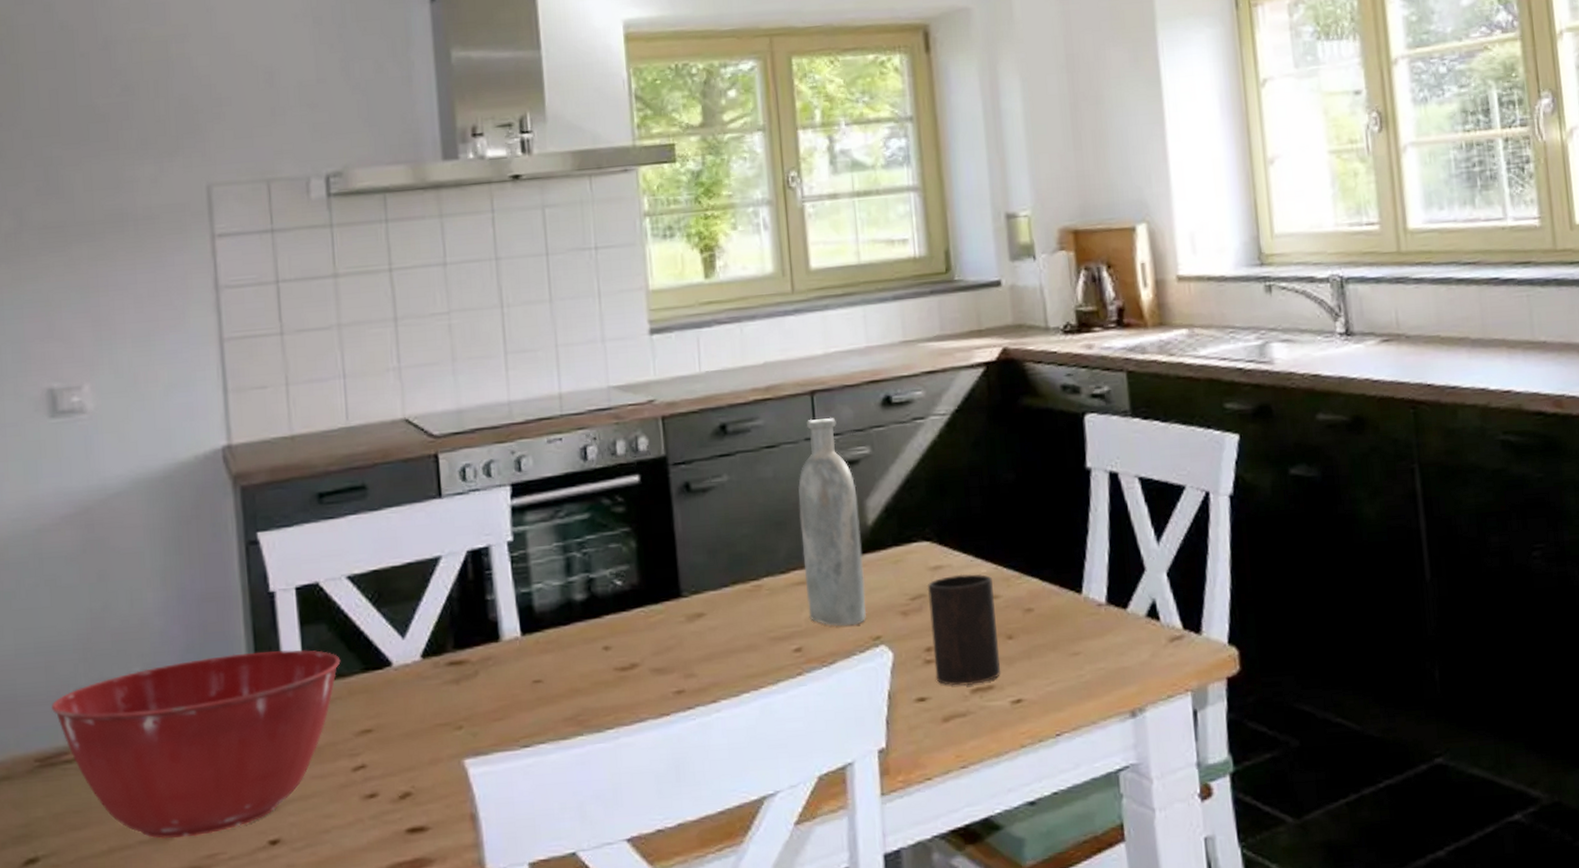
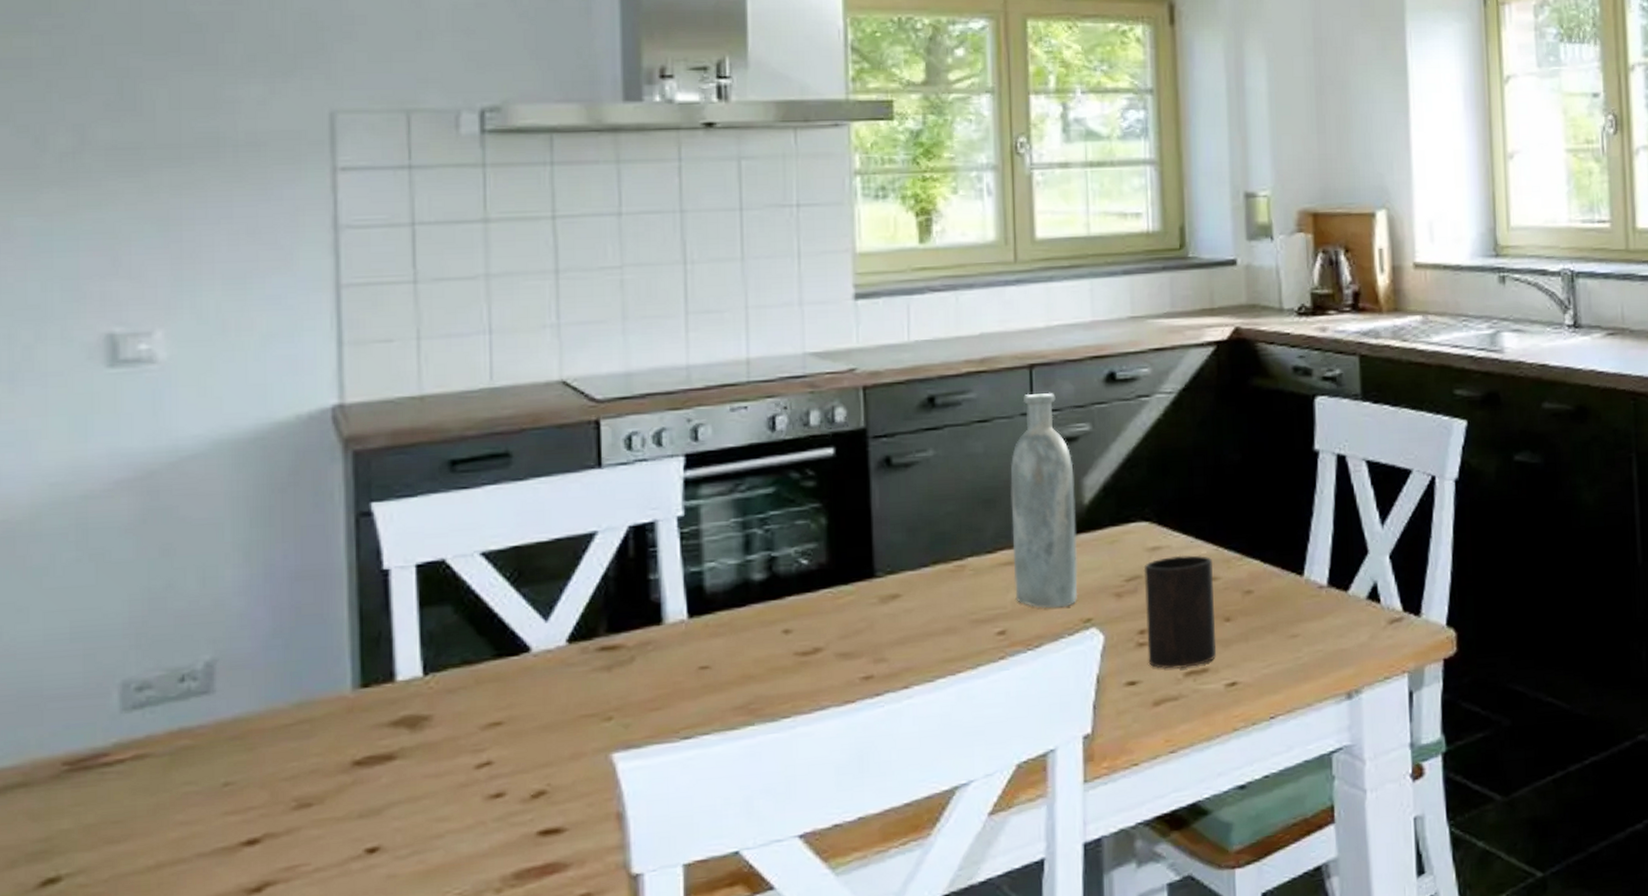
mixing bowl: present [51,649,341,839] -> none [88,634,468,850]

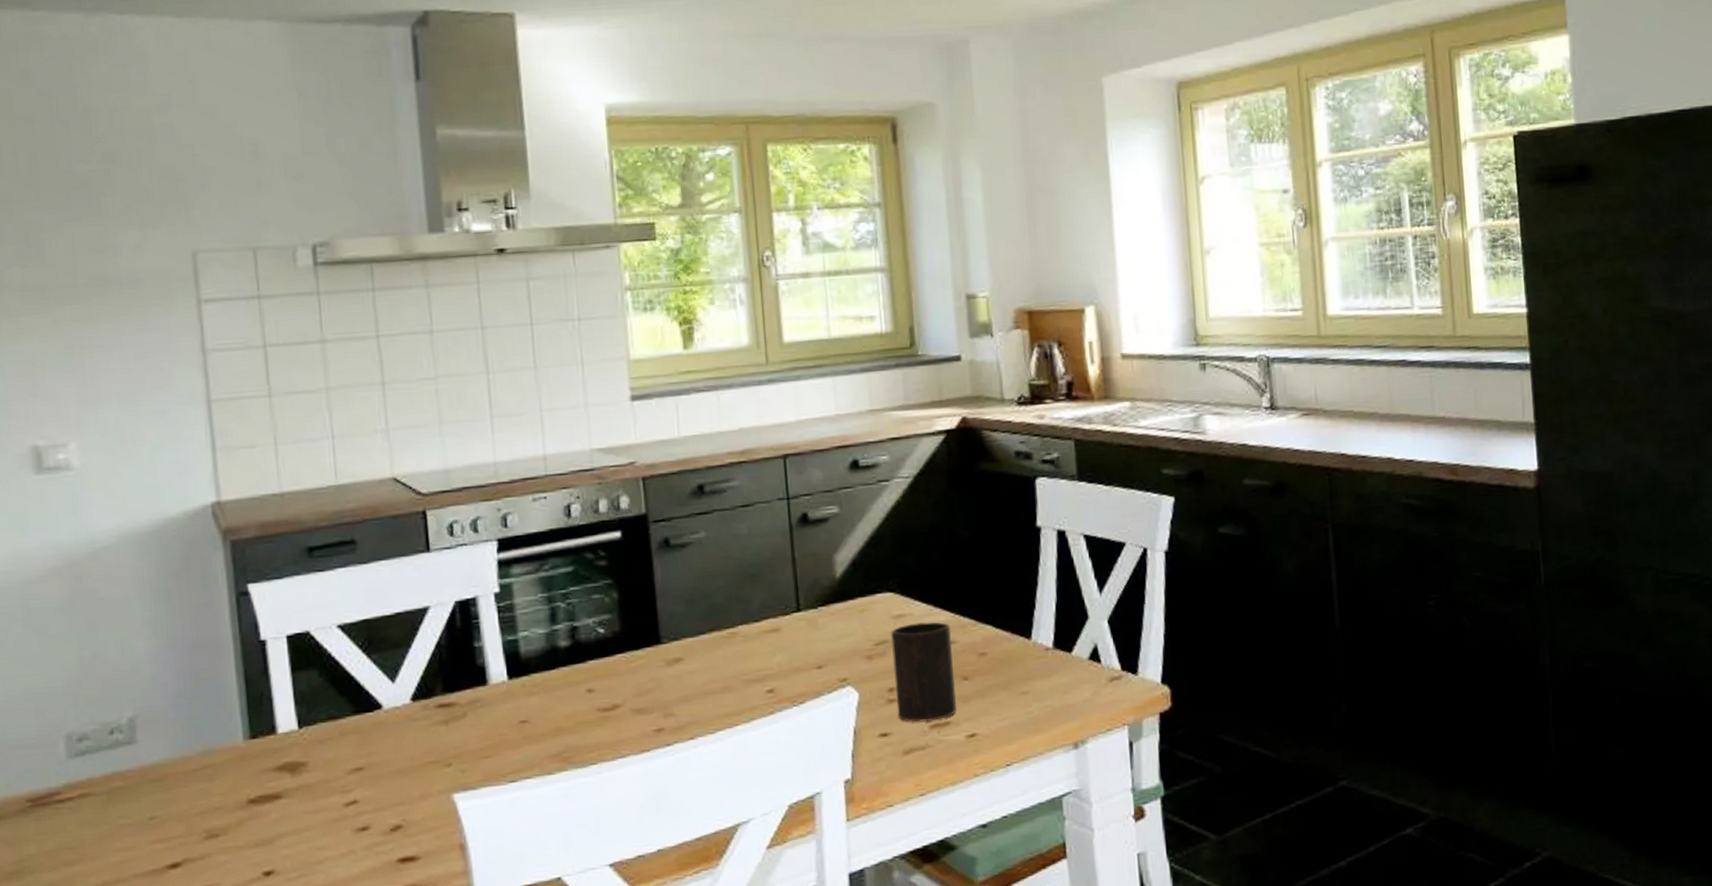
bottle: present [1010,392,1078,609] -> none [771,479,835,670]

